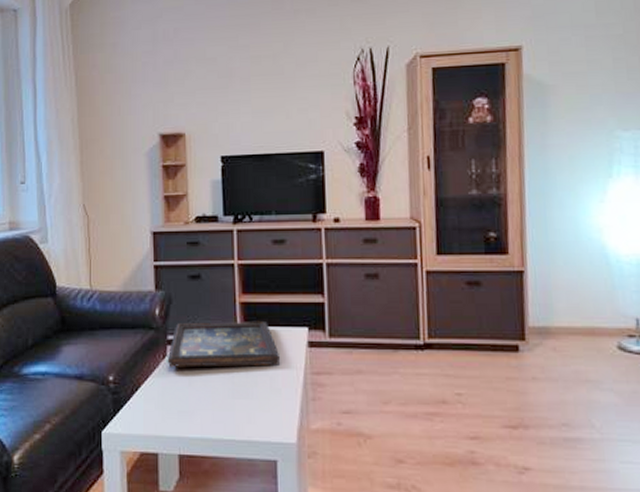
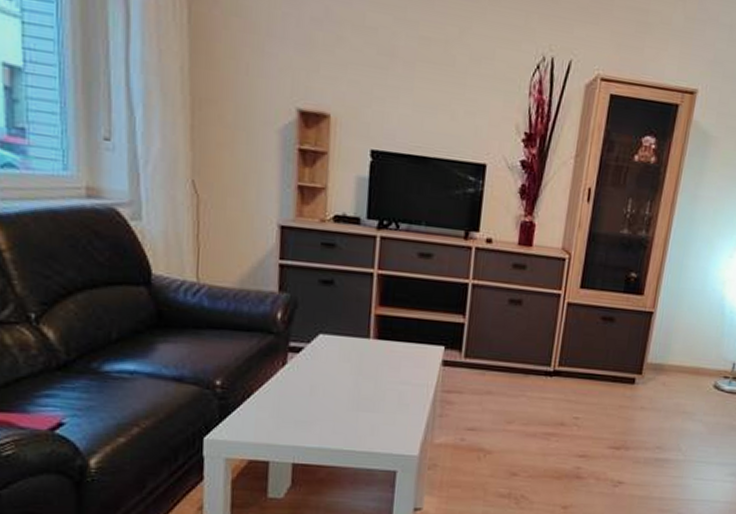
decorative tray: present [167,320,281,367] -> none [286,330,413,381]

